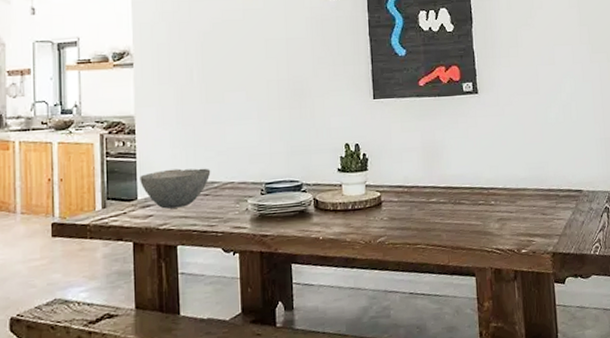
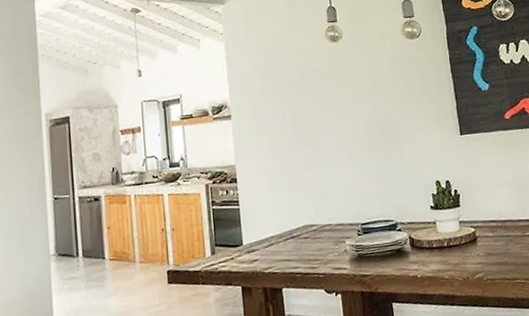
bowl: present [140,168,211,209] -> none [243,211,309,253]

